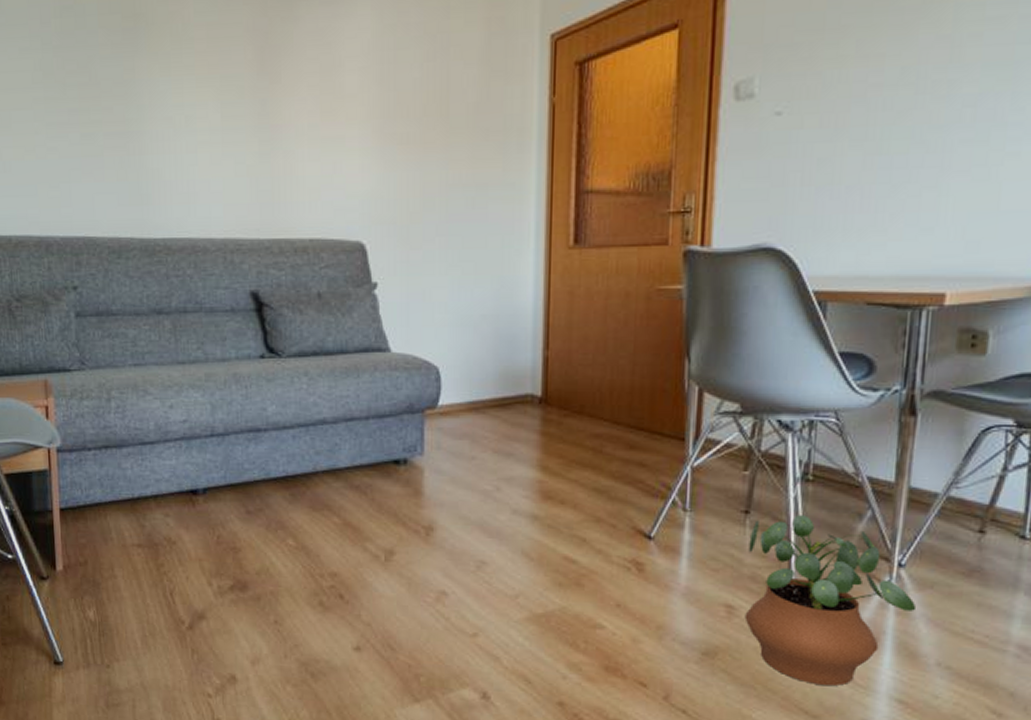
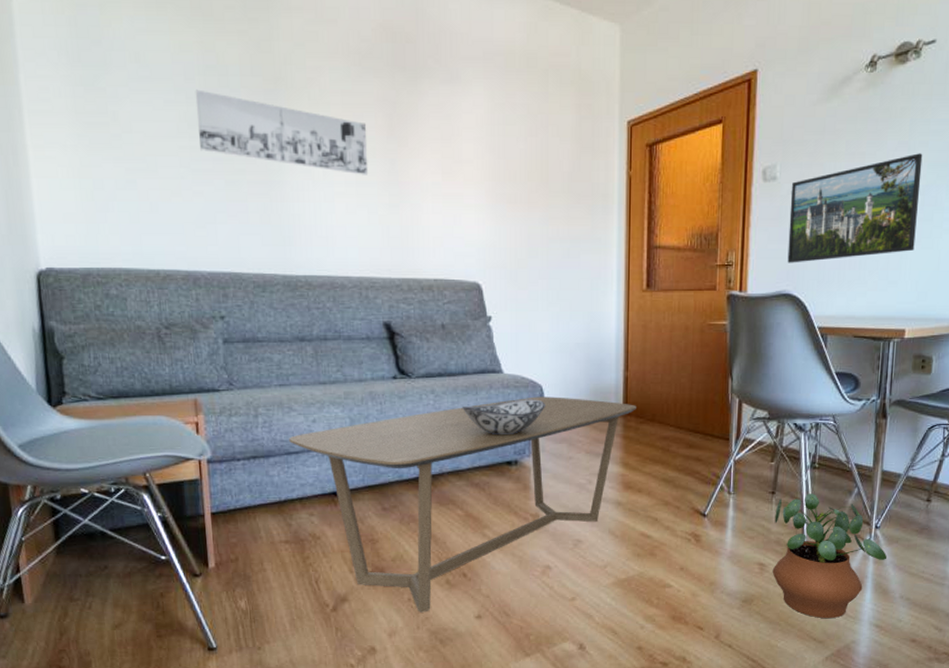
wall art: none [50,33,236,120] -> present [195,89,369,175]
coffee table: none [144,381,559,639] -> present [289,396,636,613]
decorative bowl: none [341,384,442,428] -> present [462,399,545,436]
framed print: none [769,49,974,207] -> present [787,153,923,263]

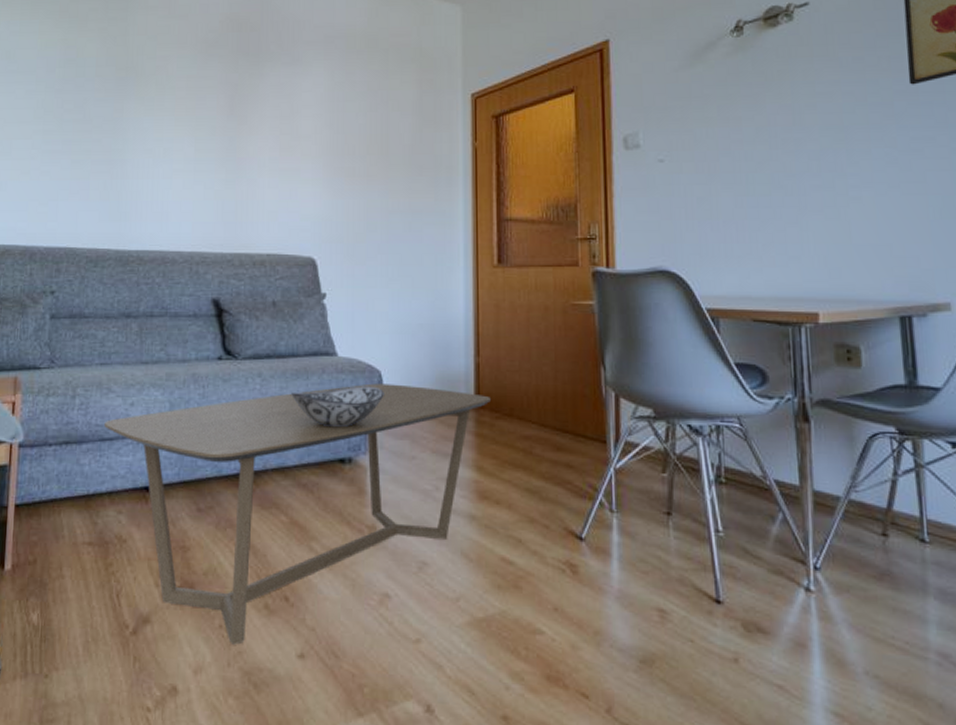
wall art: present [195,89,369,175] -> none [52,80,209,153]
potted plant: present [772,494,888,619] -> none [674,517,837,698]
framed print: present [787,153,923,263] -> none [658,116,817,236]

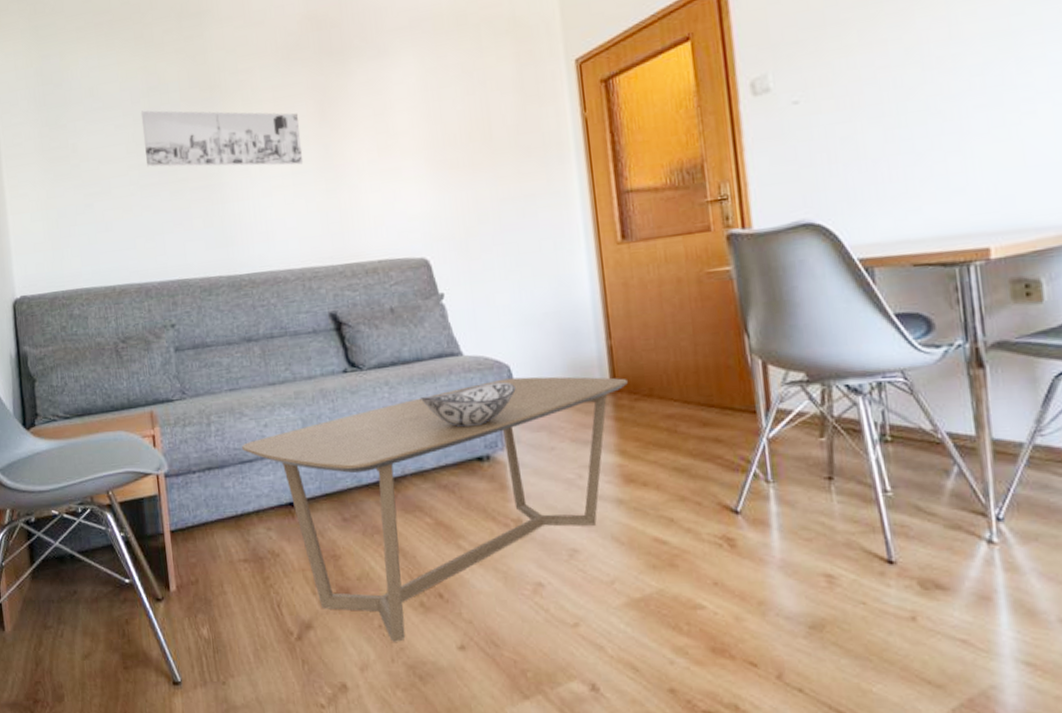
wall art: none [52,80,209,153] -> present [140,110,304,167]

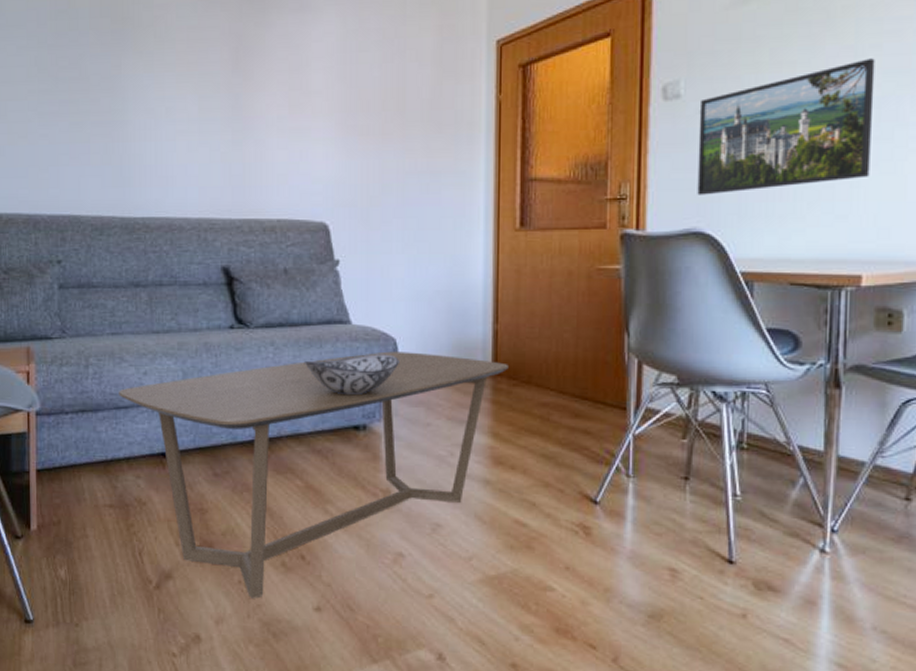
wall art: present [140,110,304,167] -> none [46,34,212,112]
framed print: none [791,25,983,187] -> present [697,58,875,195]

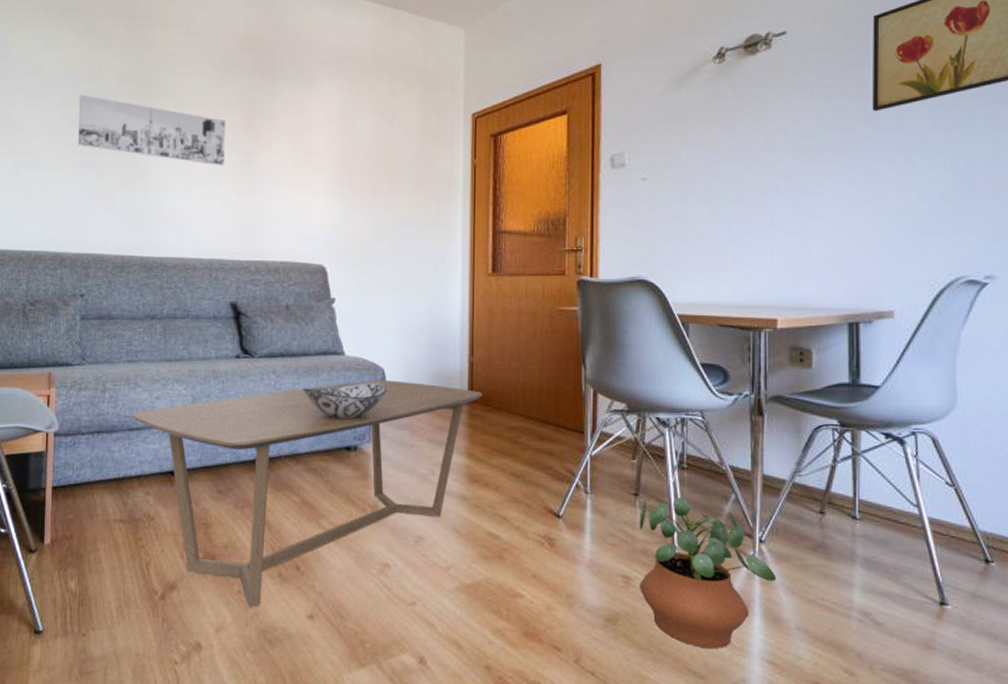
wall art: none [46,34,212,112] -> present [78,94,226,166]
potted plant: none [688,482,851,650] -> present [639,497,777,649]
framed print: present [697,58,875,195] -> none [640,139,782,249]

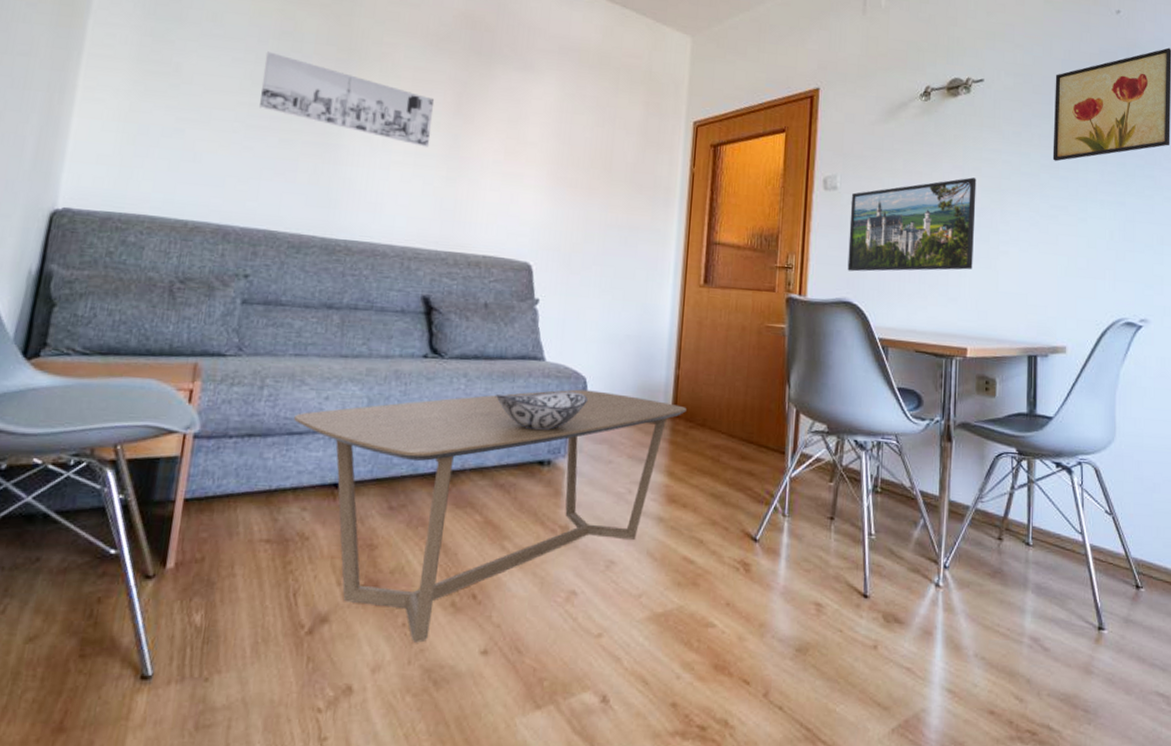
potted plant: present [639,497,777,649] -> none [830,522,958,679]
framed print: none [640,139,782,249] -> present [847,177,977,272]

